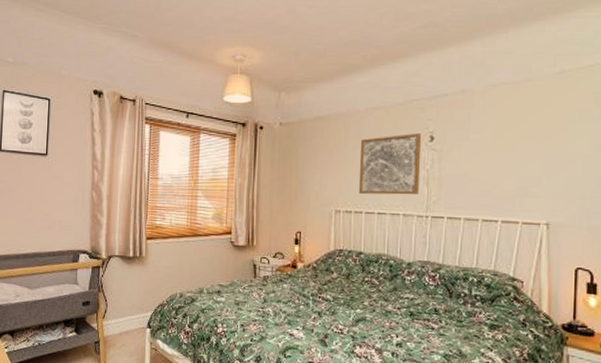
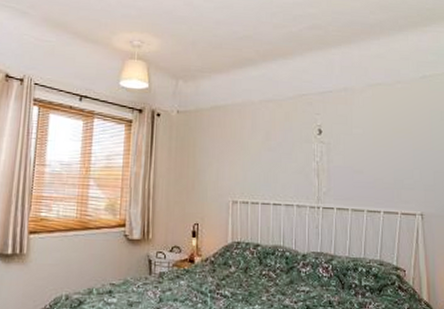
wall art: present [358,132,422,195] -> none [254,125,311,186]

